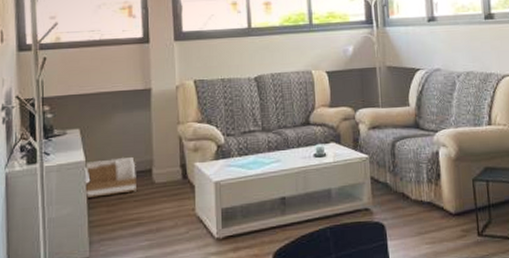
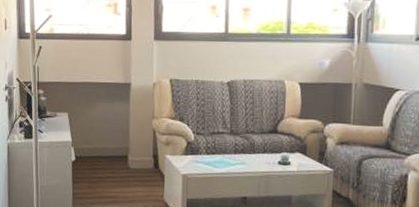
storage bin: present [85,157,138,198] -> none [71,142,115,174]

